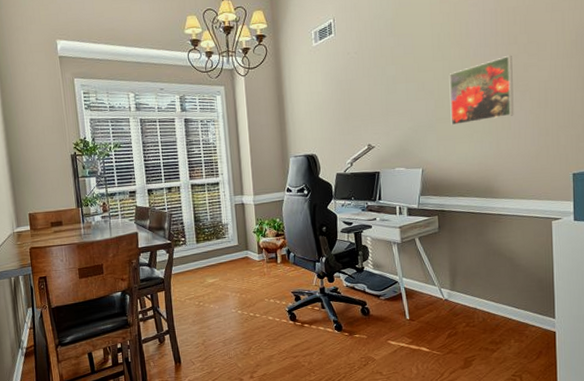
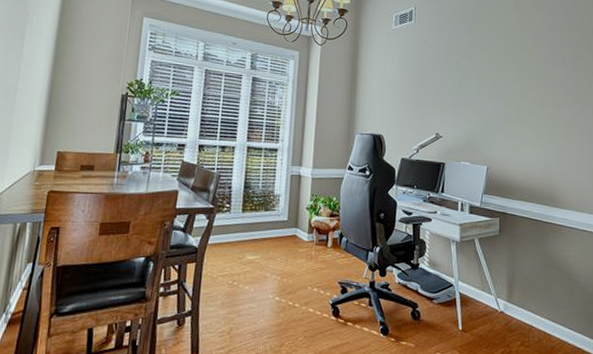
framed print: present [449,55,514,126] -> none [518,69,578,128]

